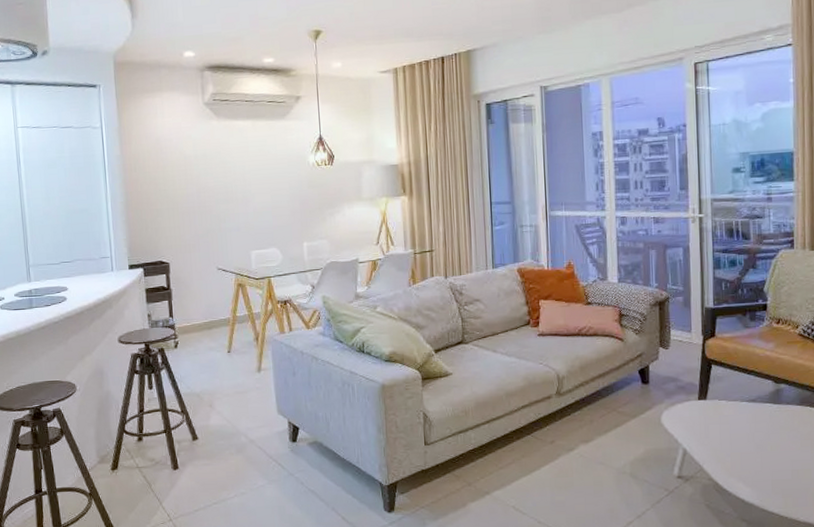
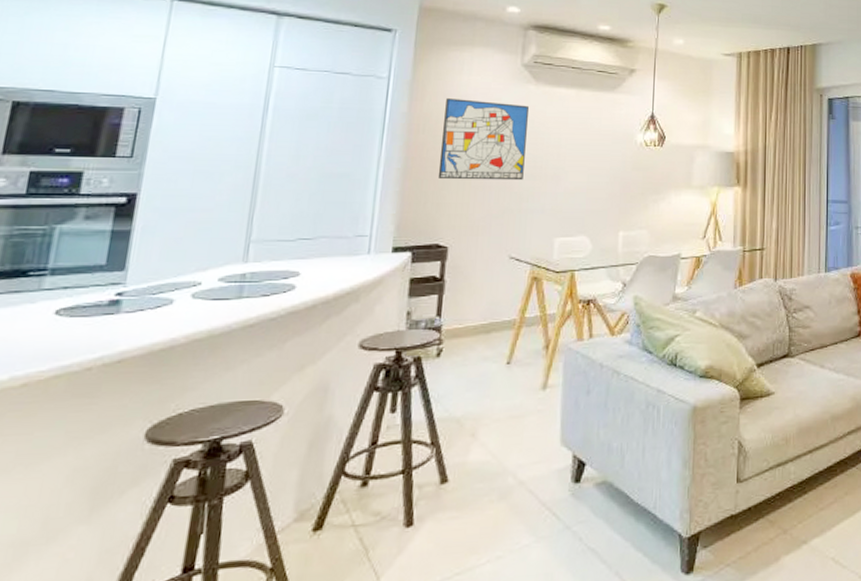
wall art: none [148,139,219,209] -> present [437,98,529,181]

